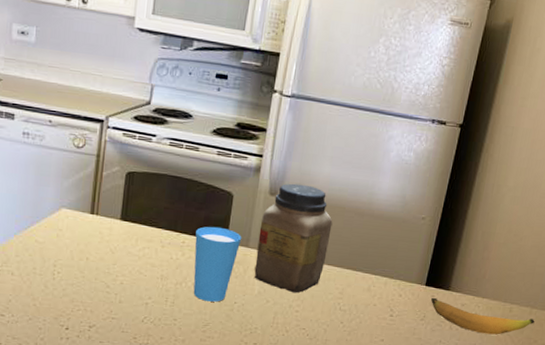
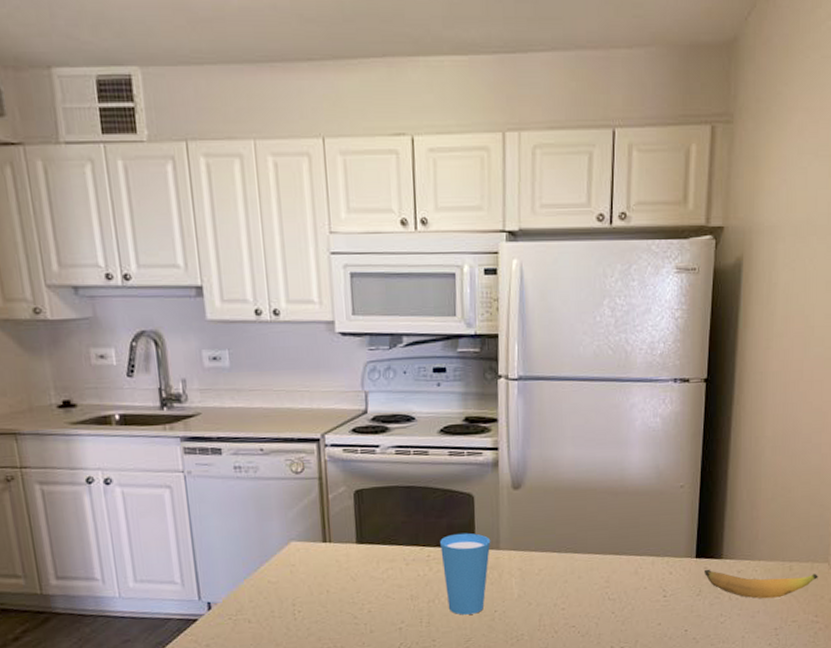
jar: present [254,183,333,294] -> none [508,471,586,590]

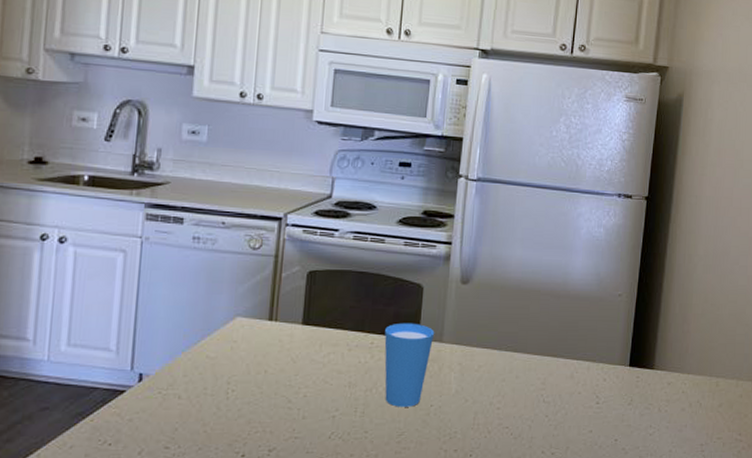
banana: present [703,569,818,599] -> none [636,378,742,413]

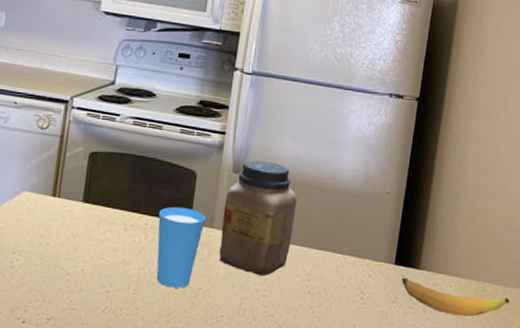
jar: none [450,269,529,388] -> present [219,160,297,277]
banana: none [636,378,742,413] -> present [401,277,510,317]

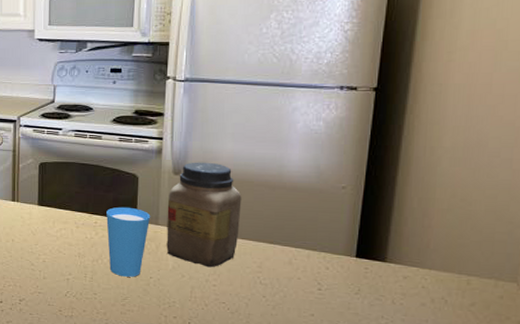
banana: present [401,277,510,317] -> none [364,269,504,311]

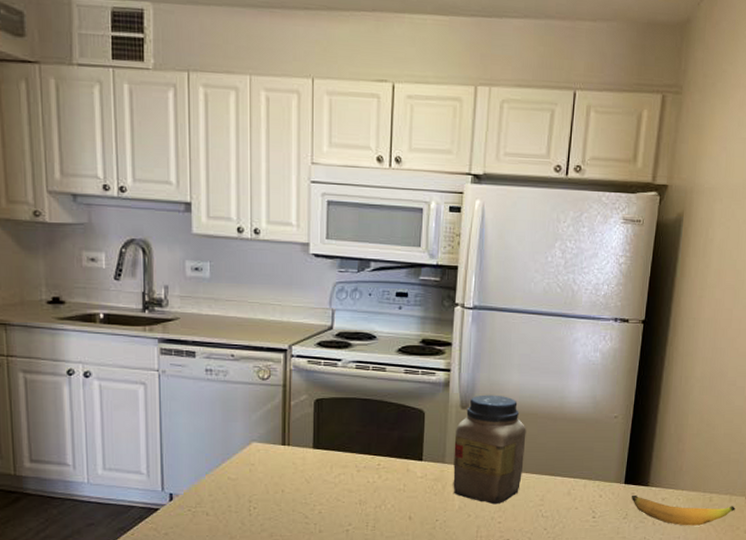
cup: present [106,207,151,277] -> none [390,445,438,522]
banana: none [364,269,504,311] -> present [631,495,735,526]

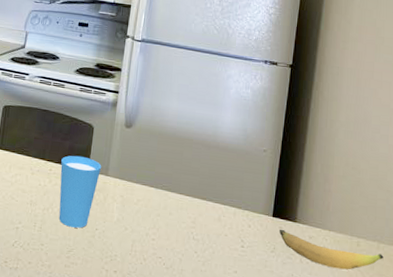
cup: none [390,445,438,522] -> present [58,155,102,228]
jar: present [453,394,526,505] -> none [113,117,182,222]

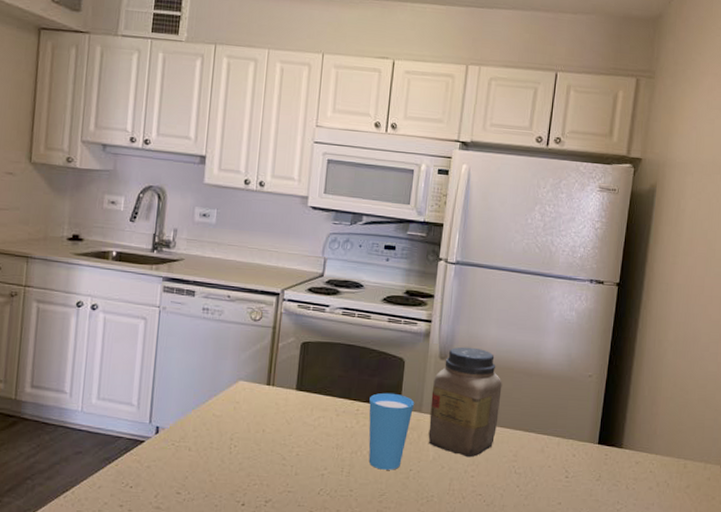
jar: none [113,117,182,222] -> present [428,346,502,458]
banana: present [278,229,384,270] -> none [604,456,710,493]

